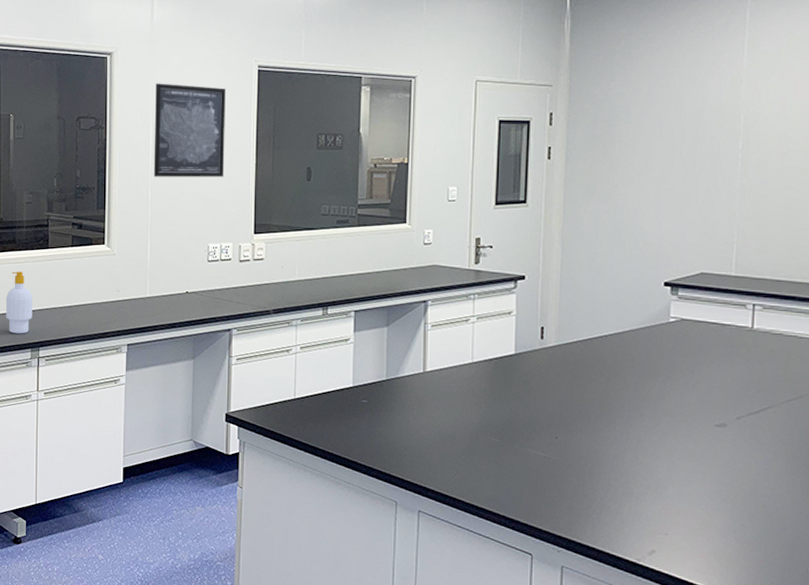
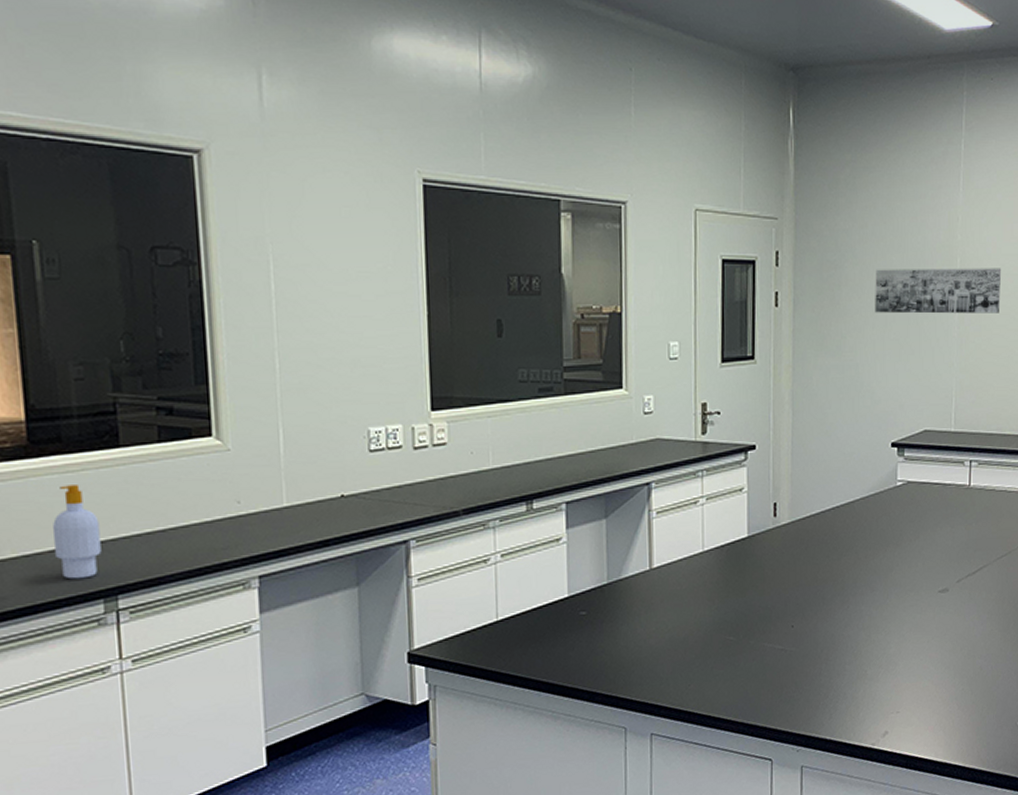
wall art: present [153,83,226,177] -> none [274,199,385,336]
wall art: none [649,124,793,167] -> present [875,268,1002,314]

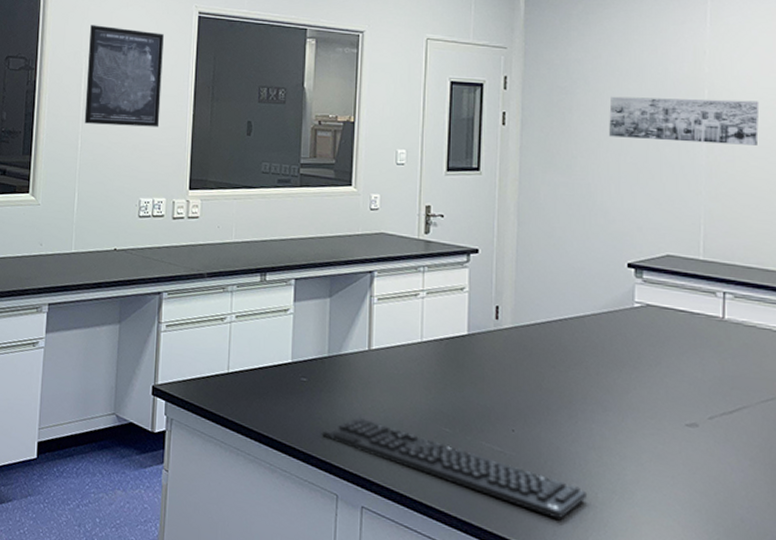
wall art: none [274,199,385,336] -> present [84,25,164,127]
keyboard: none [605,642,858,703] -> present [321,417,587,520]

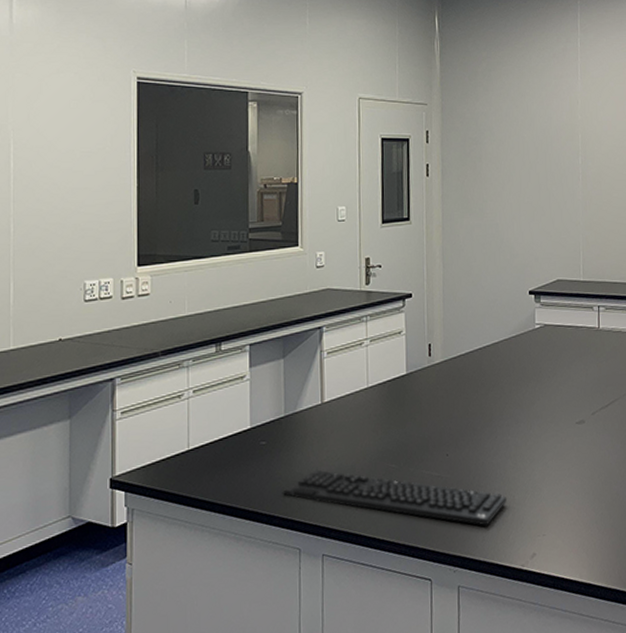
wall art: present [84,25,164,127] -> none [16,94,102,205]
wall art: present [609,96,760,146] -> none [510,142,618,181]

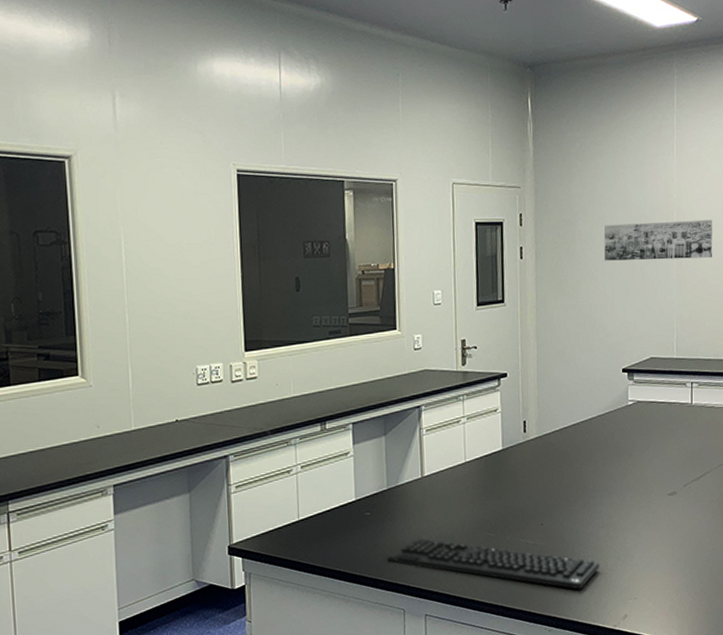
wall art: none [510,142,618,181] -> present [604,219,713,261]

